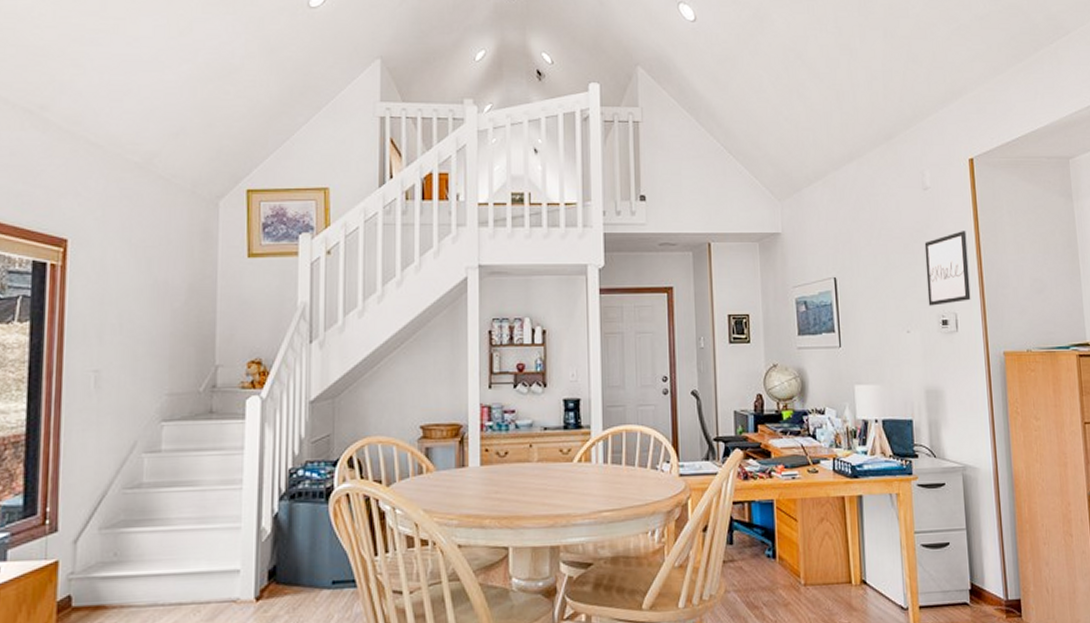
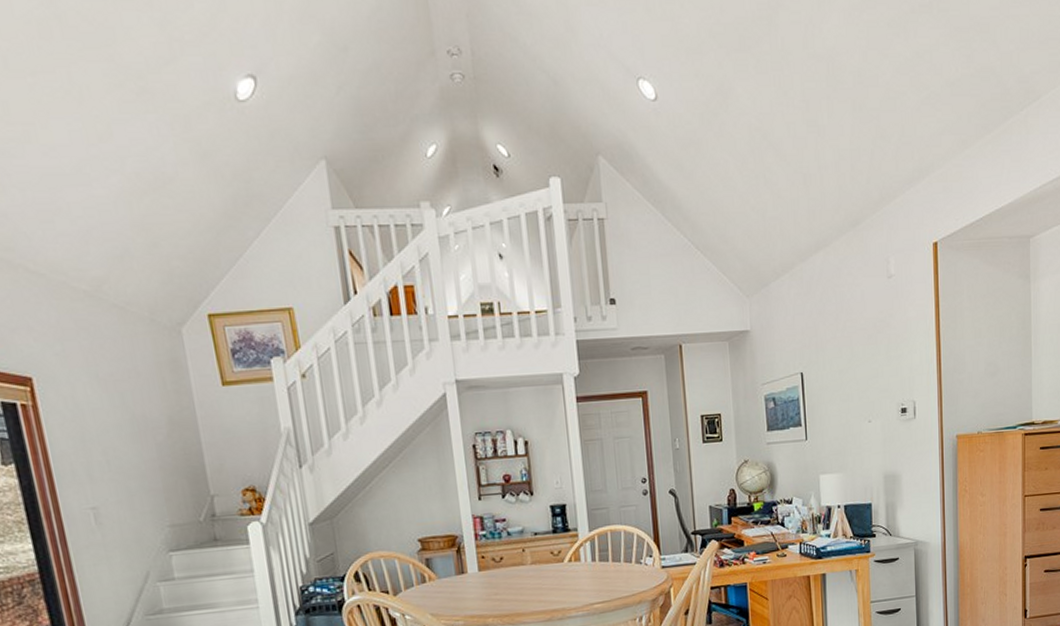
wall art: present [924,231,971,306] -> none [887,318,929,395]

